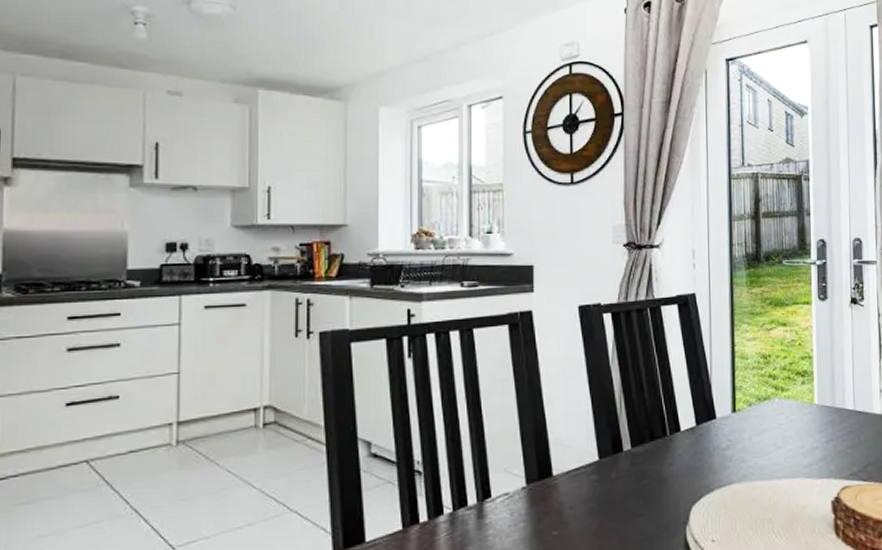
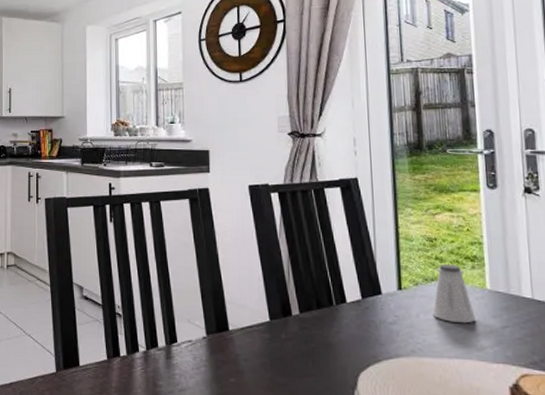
saltshaker: none [764,380,805,442] -> present [432,263,477,324]

